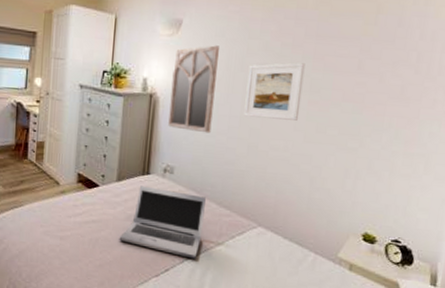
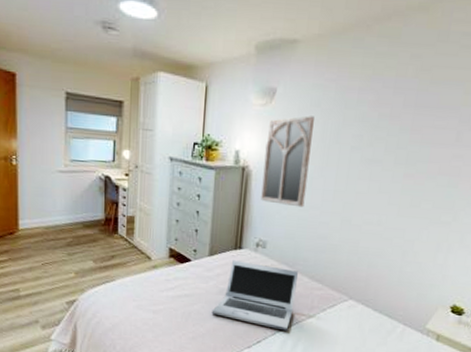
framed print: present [244,62,305,121] -> none [338,134,402,194]

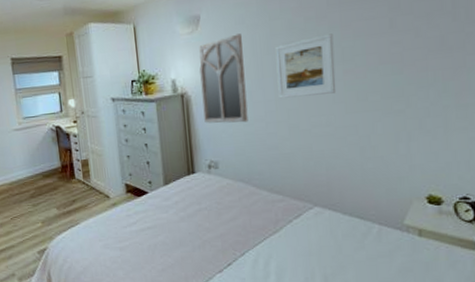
laptop: present [211,260,298,331] -> none [176,185,258,249]
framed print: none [338,134,402,194] -> present [275,33,337,99]

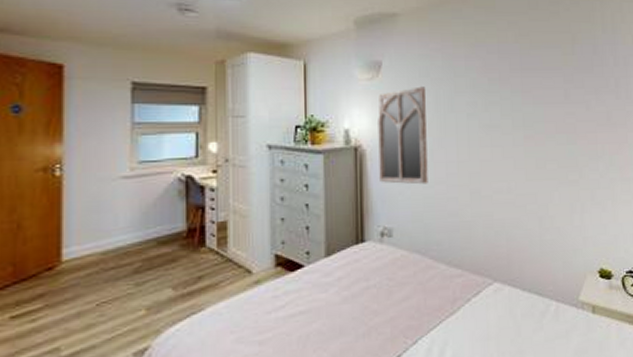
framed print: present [275,33,337,99] -> none [459,98,517,160]

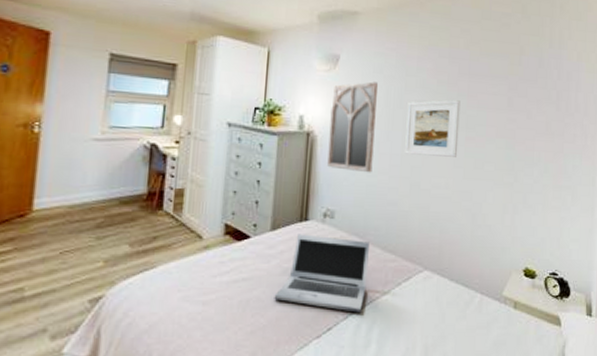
laptop: none [336,256,434,336] -> present [274,234,369,313]
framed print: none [459,98,517,160] -> present [405,100,461,157]

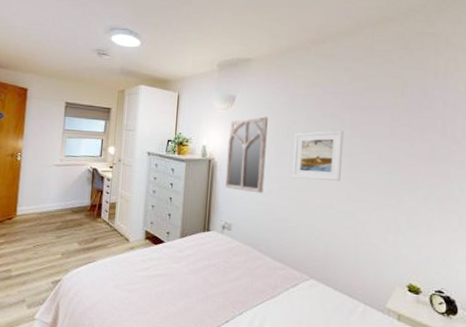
laptop: present [274,234,369,313] -> none [183,241,261,310]

